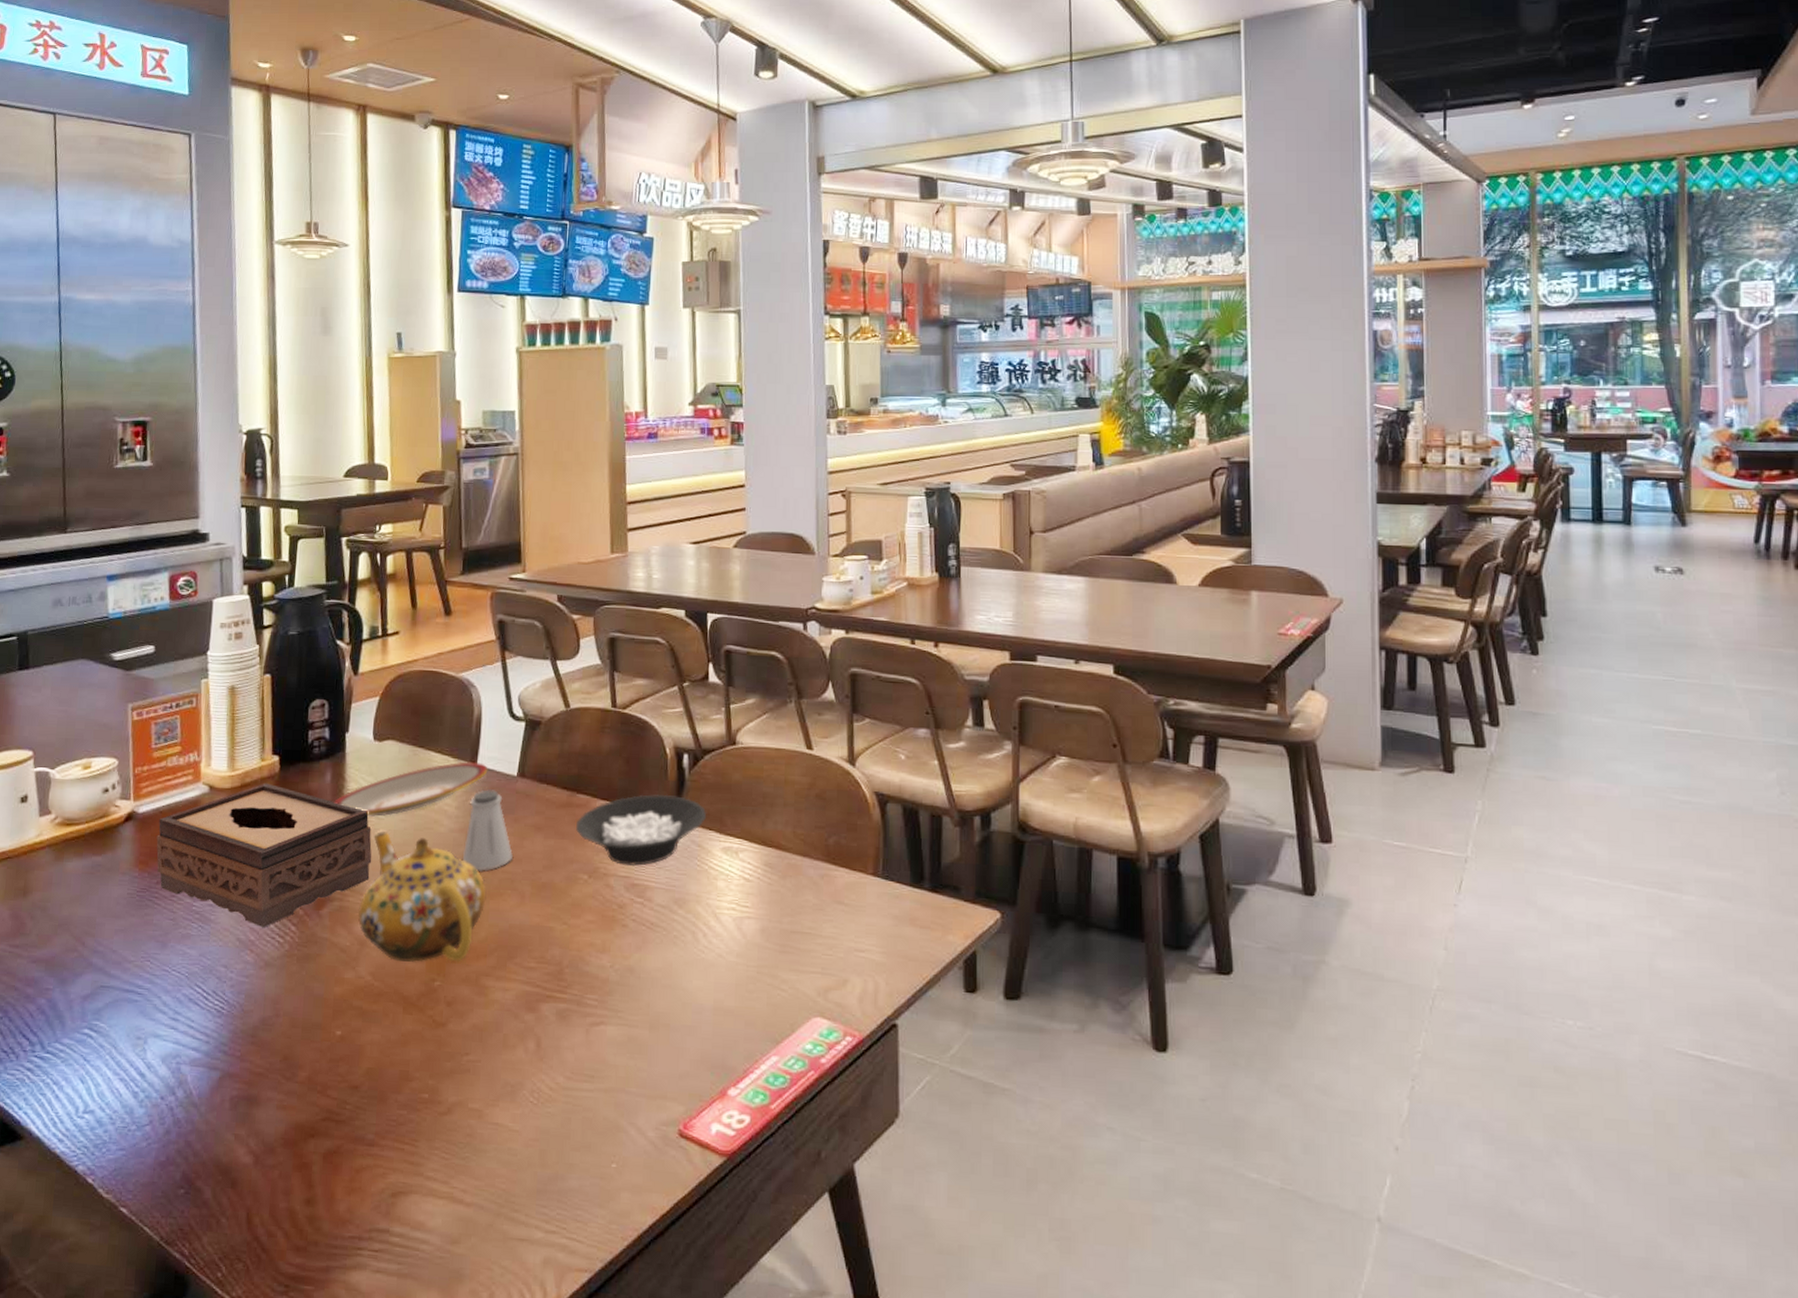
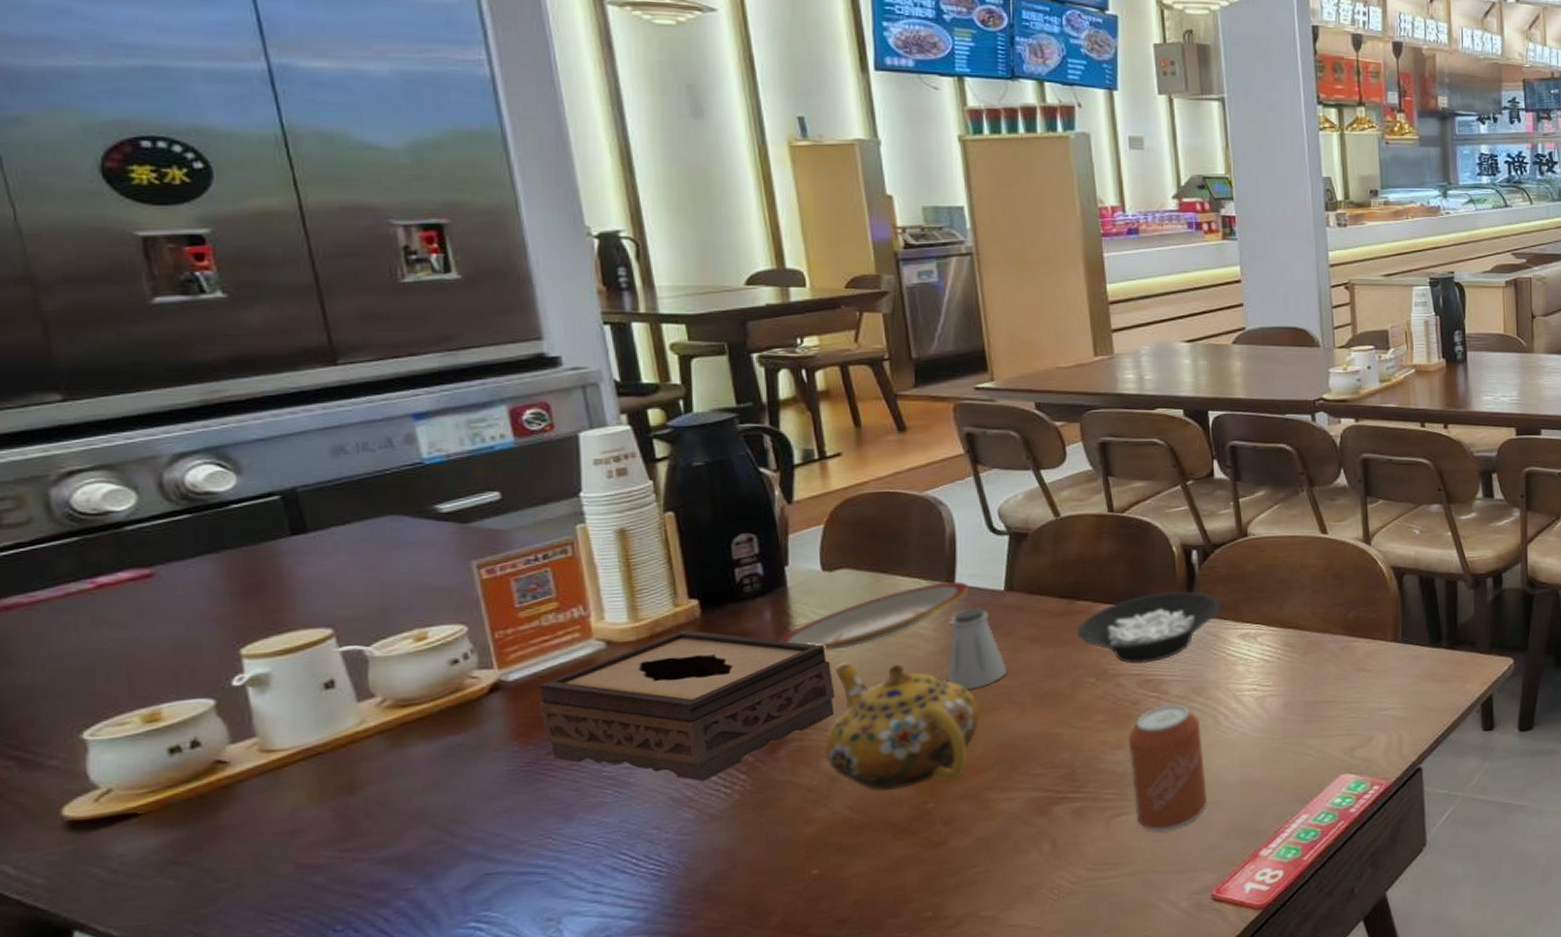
can: none [612,913,682,1050] -> present [1128,704,1208,832]

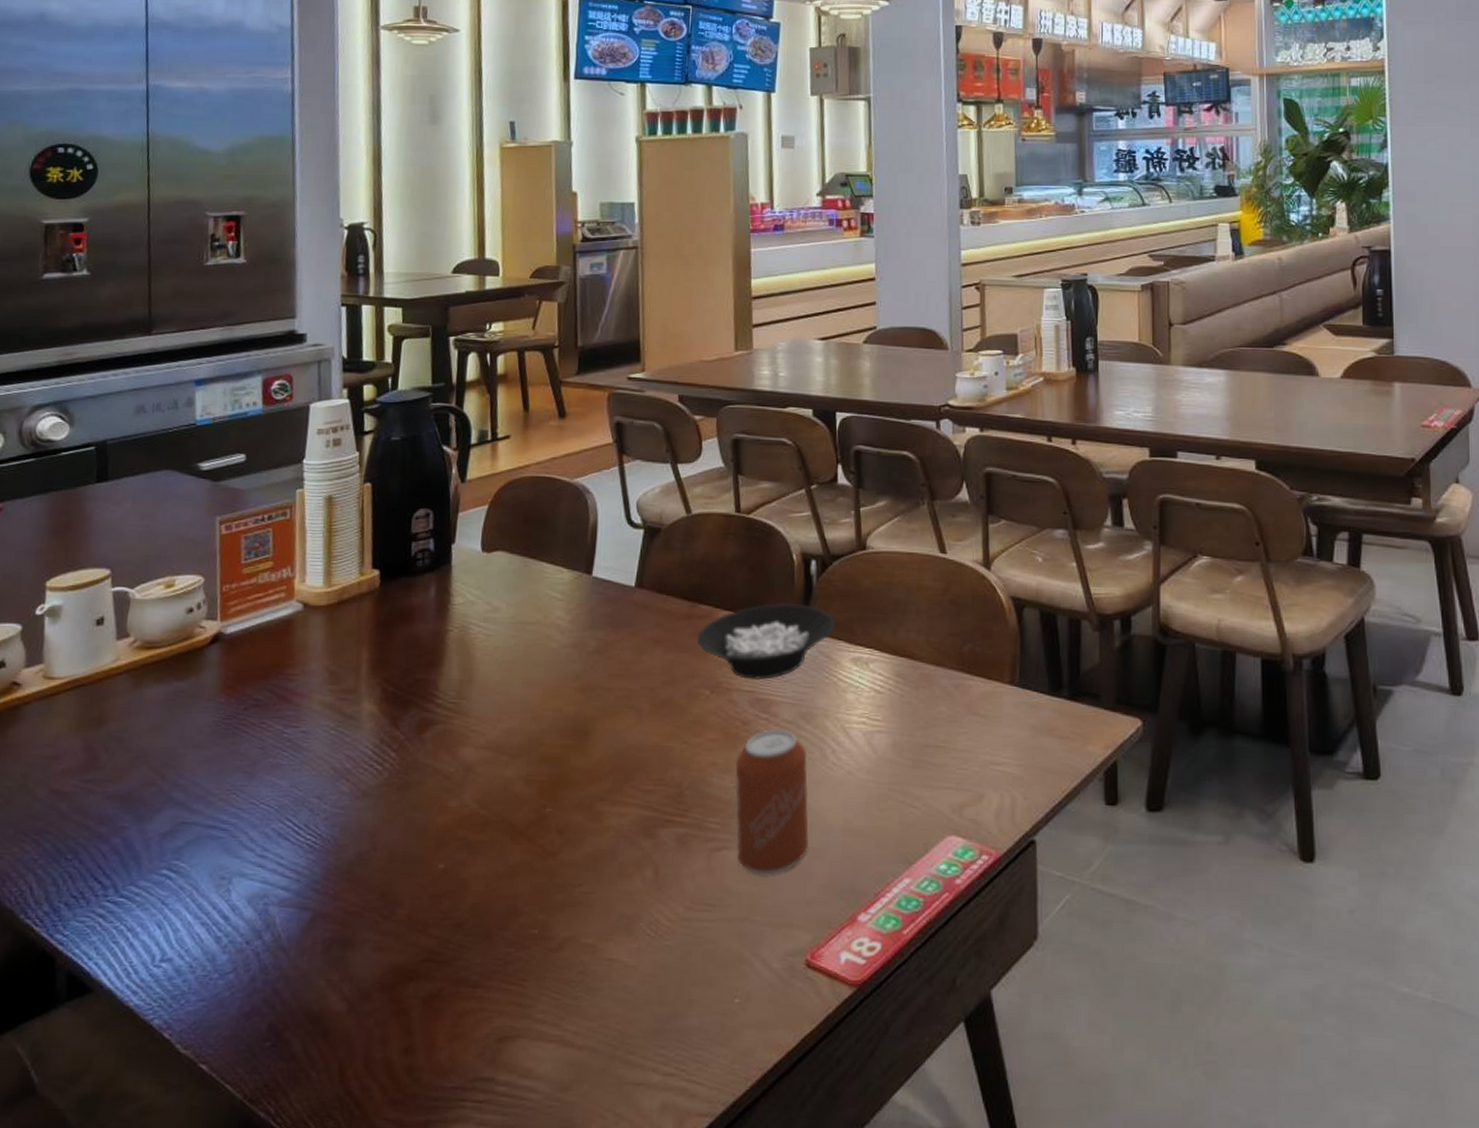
tissue box: present [539,629,836,781] -> none [245,599,479,754]
plate: present [778,581,969,650] -> none [438,572,604,633]
teapot: present [824,663,980,791] -> none [463,647,602,788]
saltshaker: present [948,607,1007,690] -> none [577,602,630,689]

